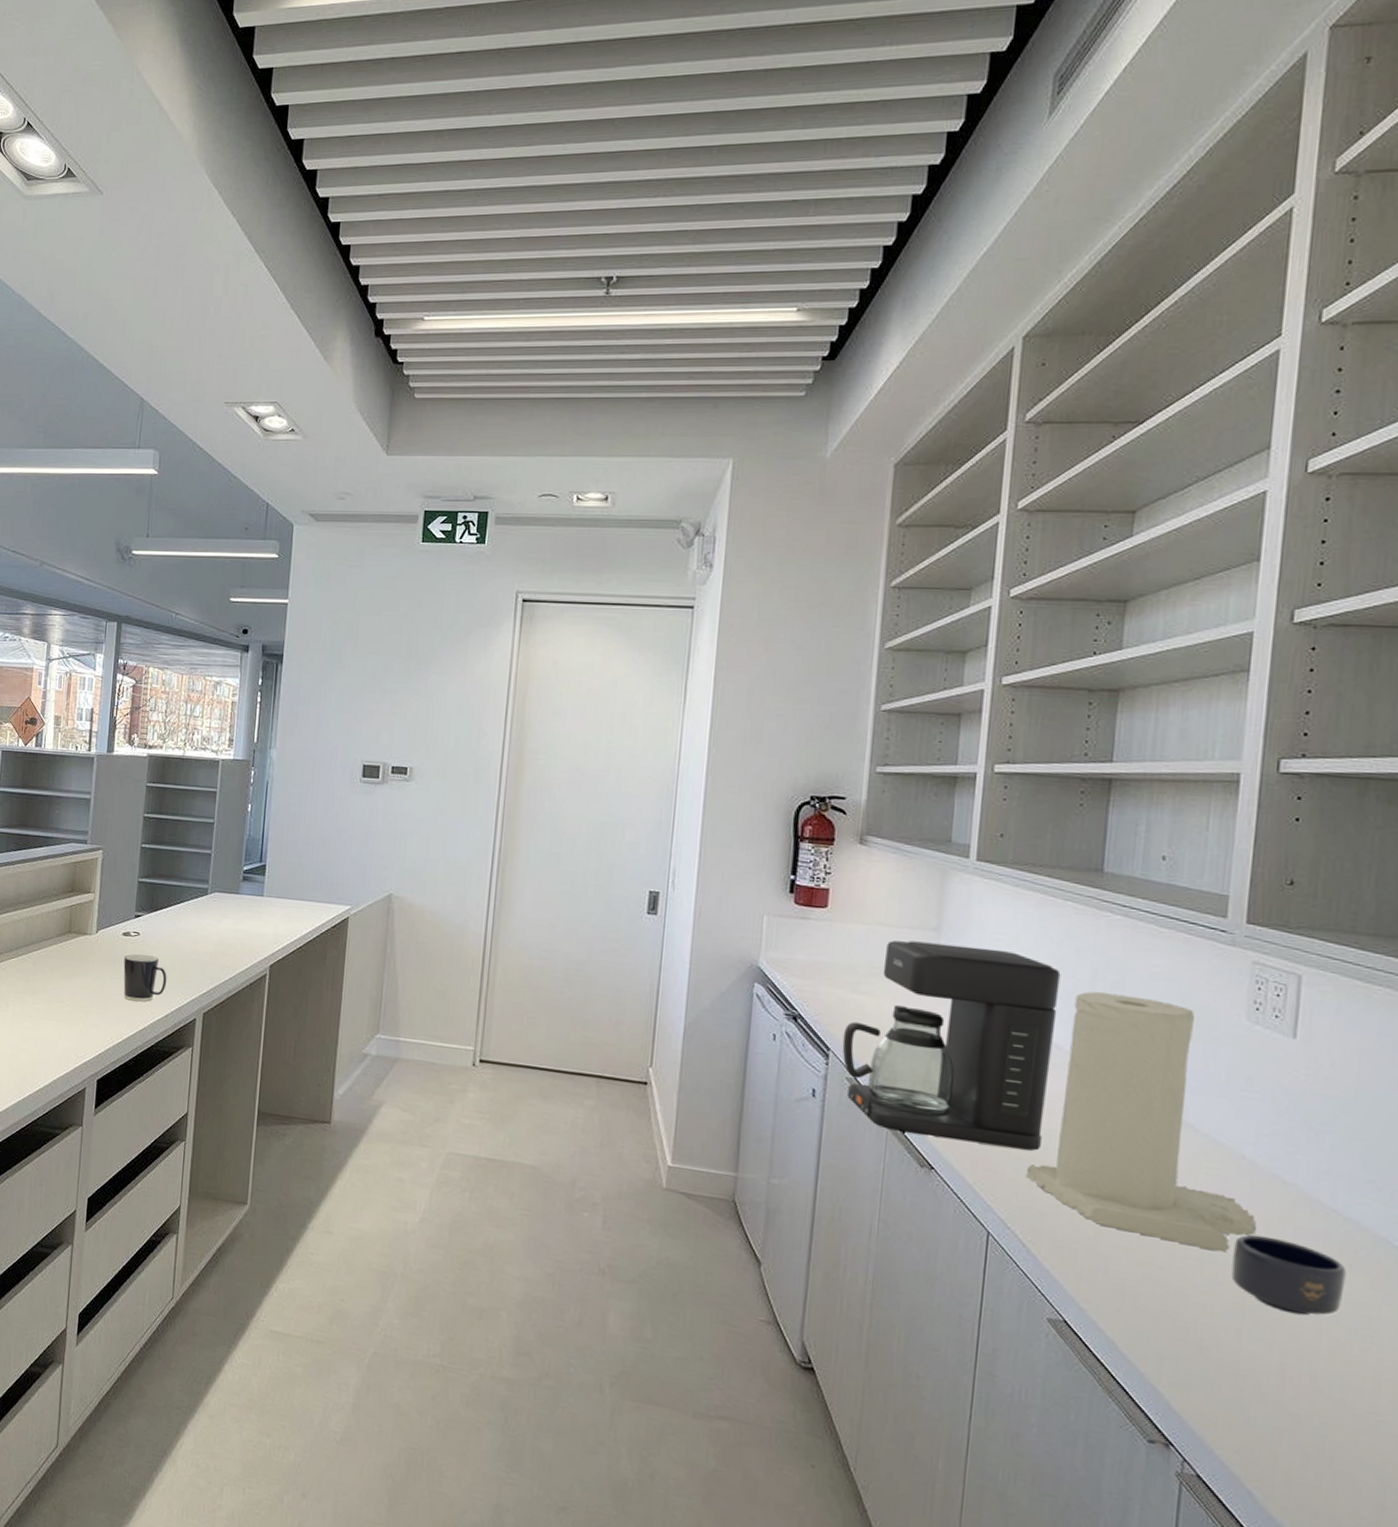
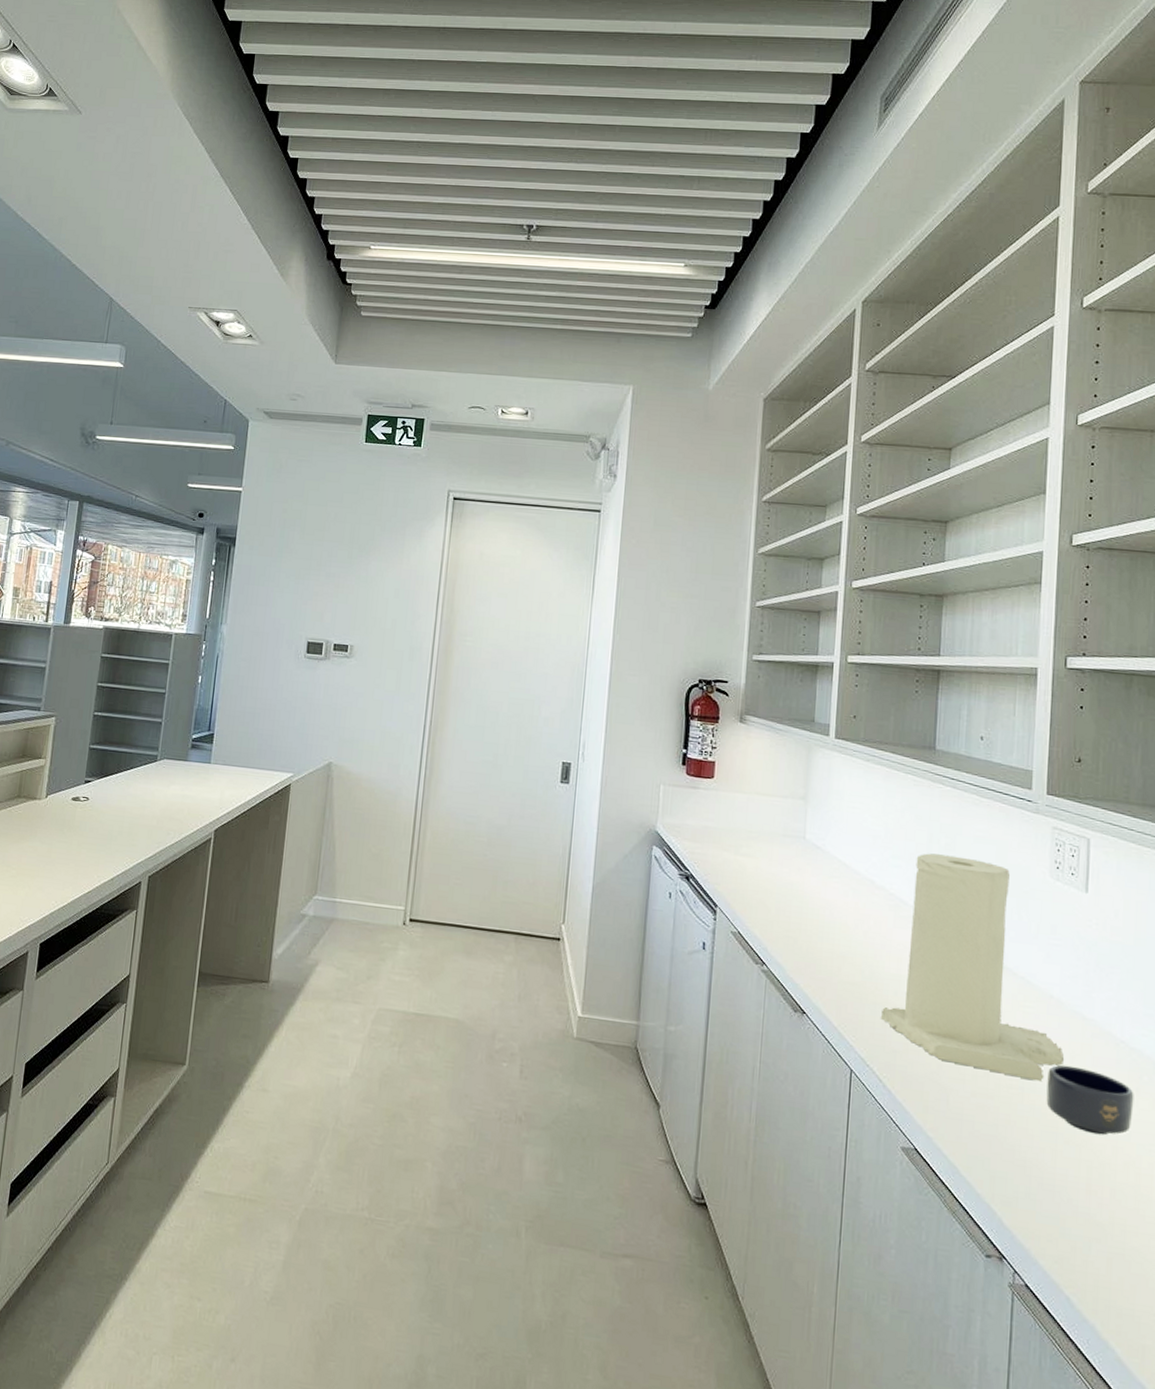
mug: present [123,954,167,1002] -> none [70,818,115,866]
coffee maker: present [842,940,1061,1151] -> none [727,808,905,995]

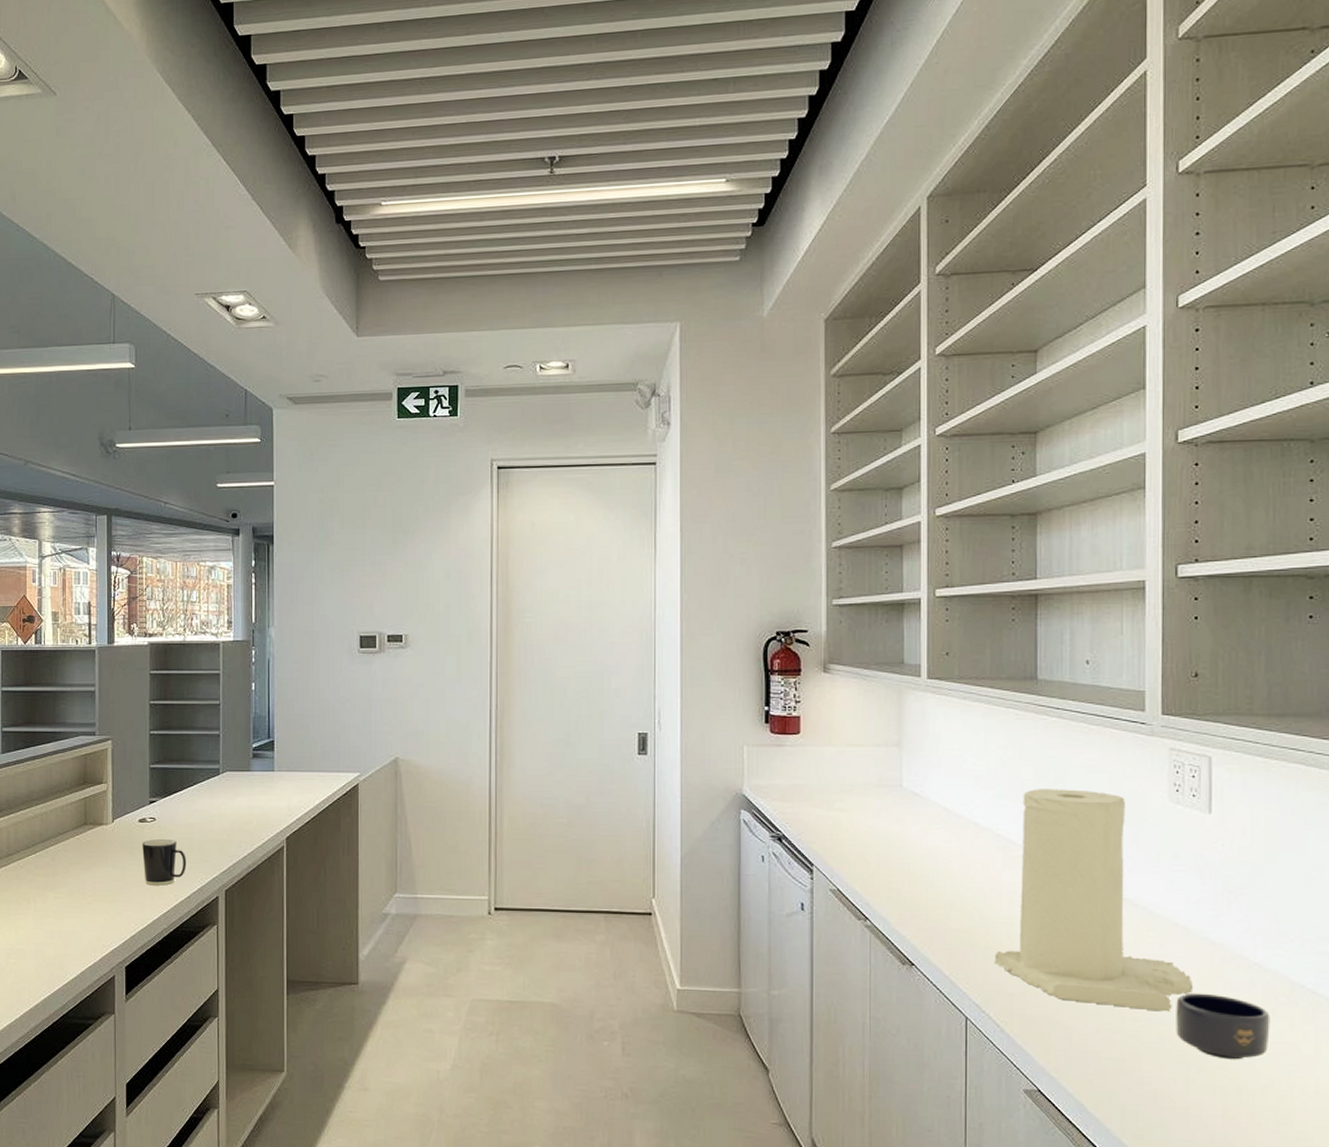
mug: none [70,818,115,866] -> present [142,838,187,886]

